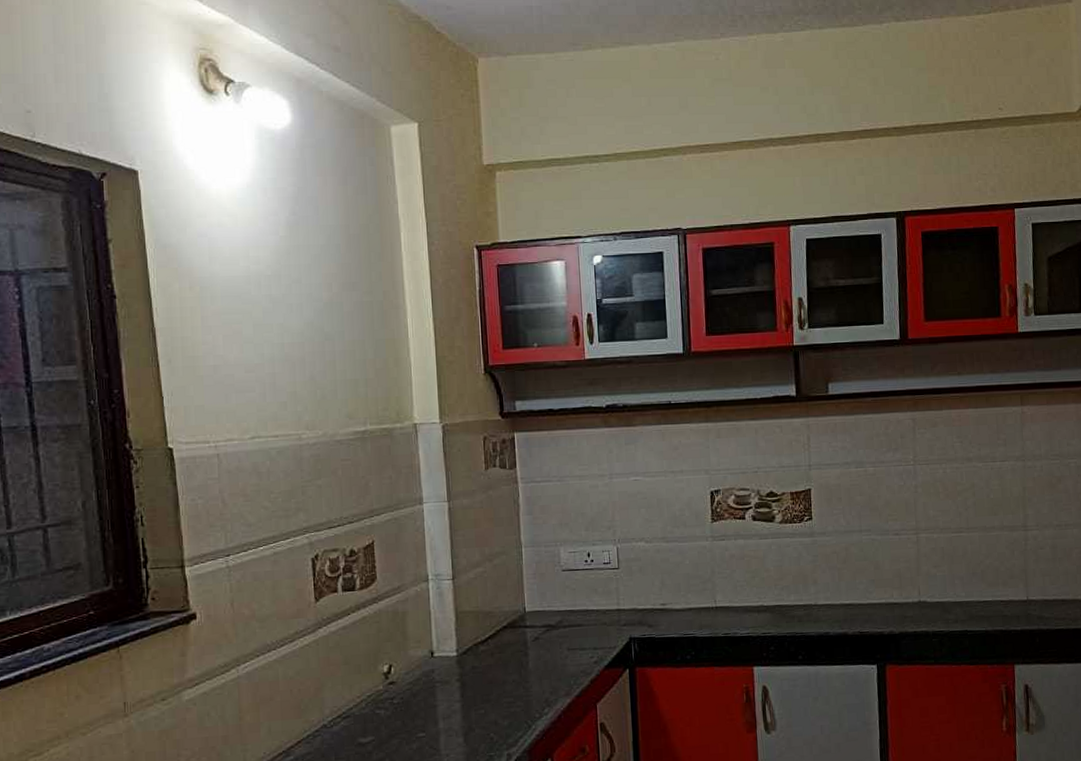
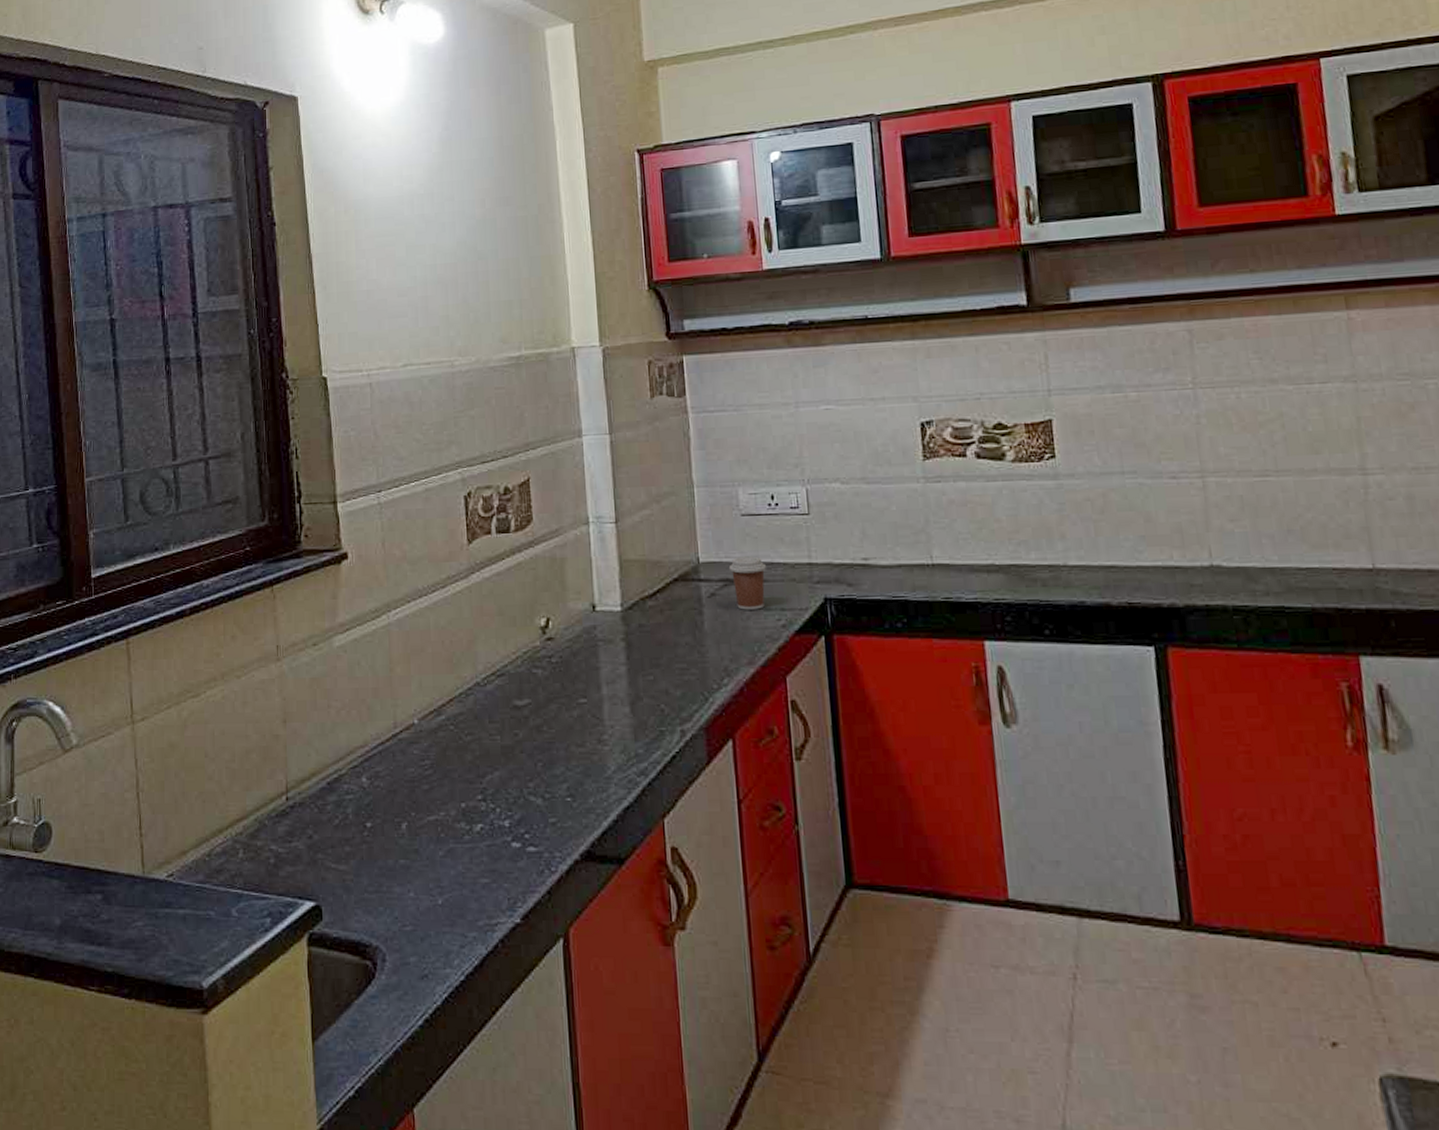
coffee cup: none [550,605,582,651] -> present [728,556,766,610]

